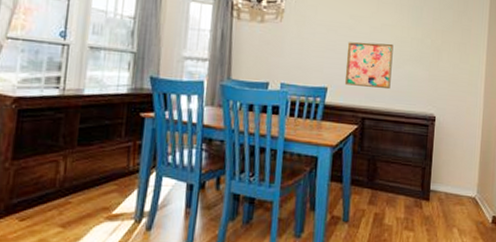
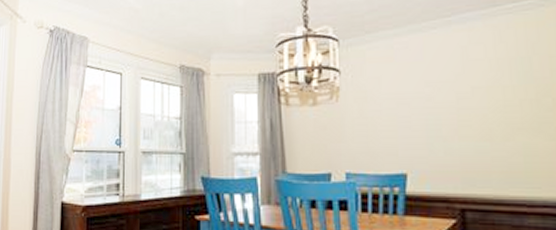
wall art: present [344,42,394,90] -> none [426,110,497,171]

